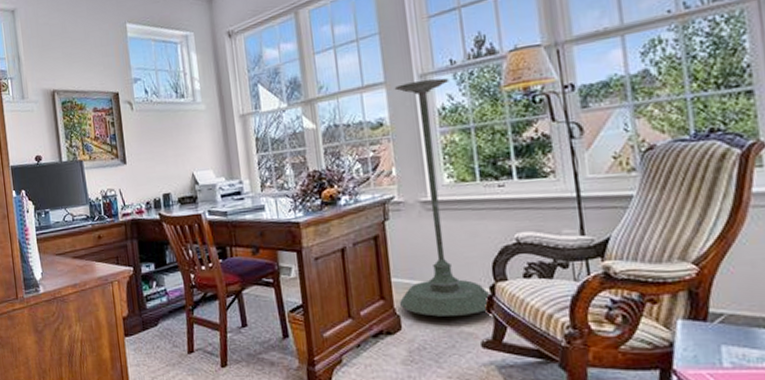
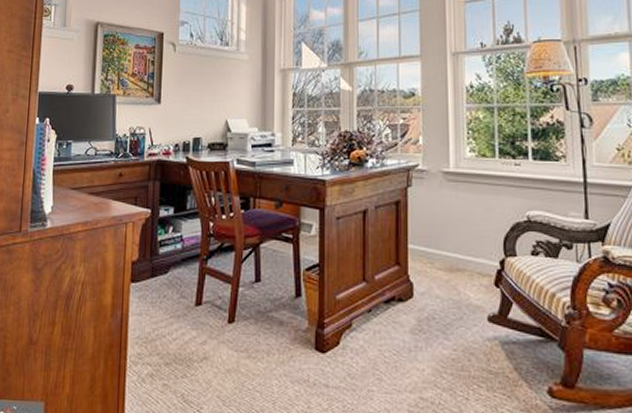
plant stand: present [394,78,492,317] -> none [414,58,501,288]

